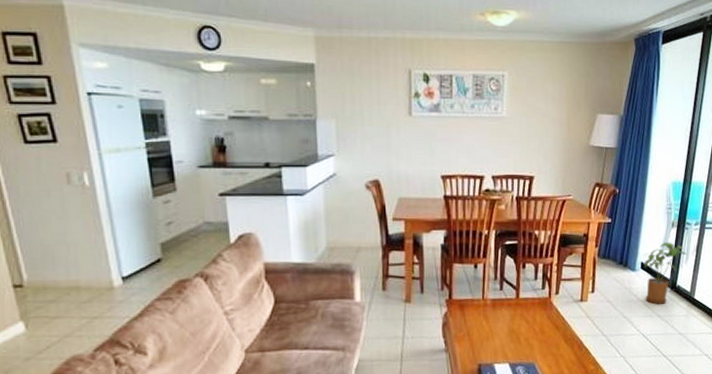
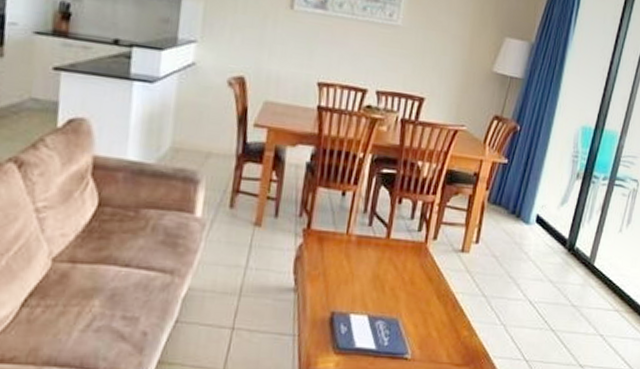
house plant: present [644,241,687,304] -> none [537,194,591,268]

